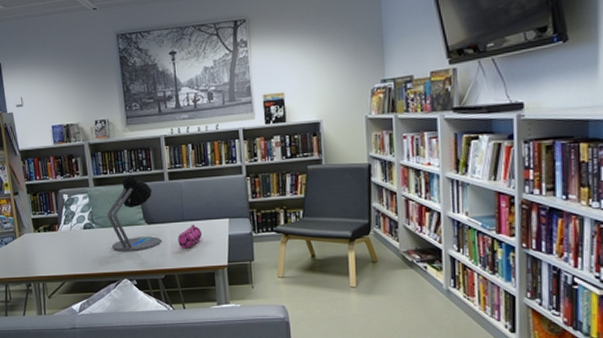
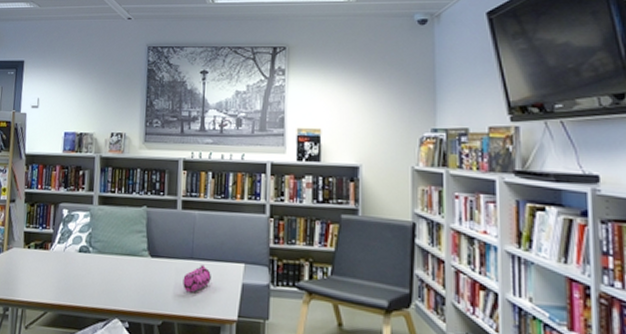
desk lamp: present [107,174,162,251] -> none [106,197,164,287]

